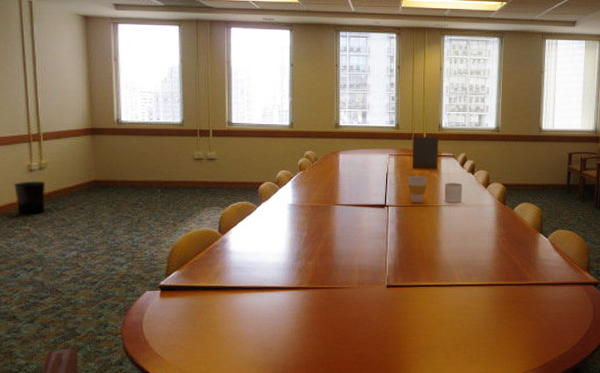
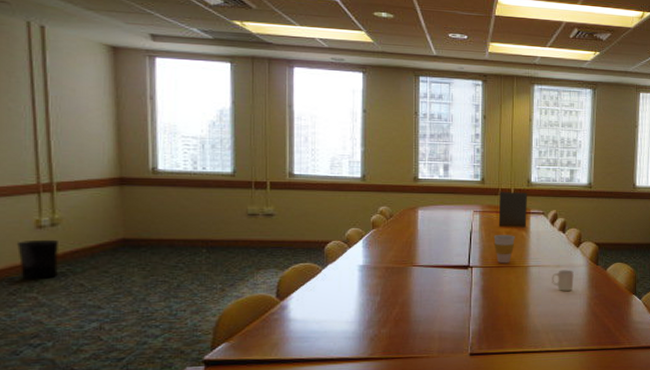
mug: present [444,183,463,203] -> none [533,242,553,263]
cup: none [462,209,483,229] -> present [552,270,574,291]

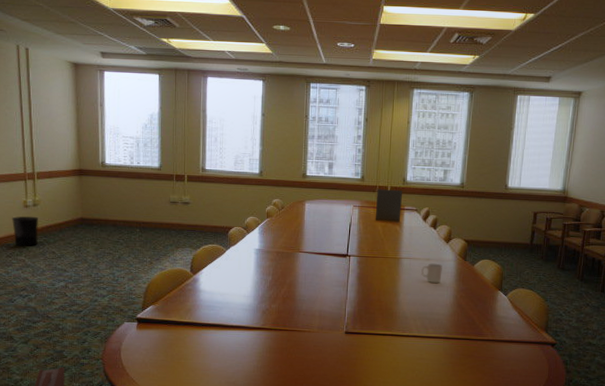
cup: present [493,235,515,264] -> none [370,228,390,255]

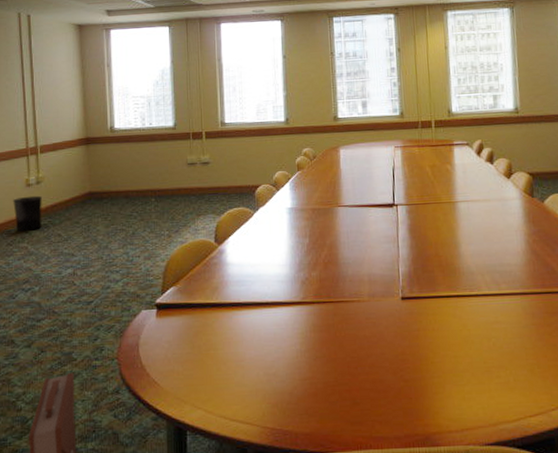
binder: present [375,189,402,223] -> none [420,123,451,162]
cup: present [421,263,442,283] -> none [482,204,508,228]

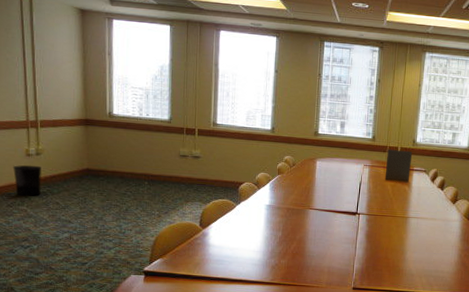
binder: none [420,123,451,162] -> present [384,149,412,183]

